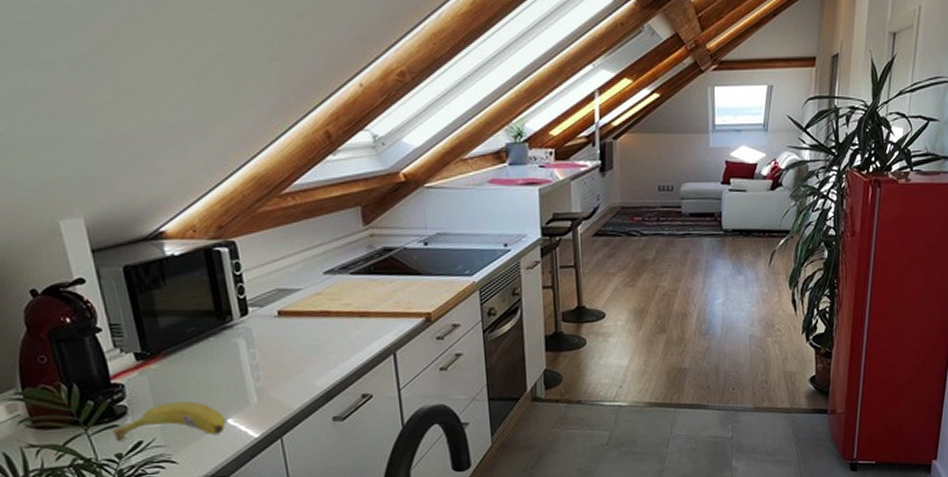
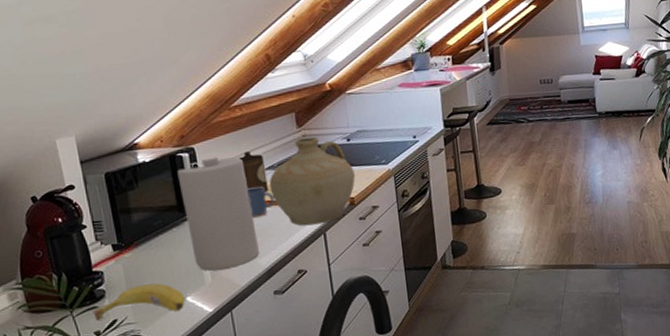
paper towel holder: none [214,254,315,390] -> present [177,156,259,271]
canister: none [290,250,327,300] -> present [238,151,268,192]
mug: none [301,292,335,330] -> present [247,186,275,218]
ceramic jug: none [328,237,433,343] -> present [269,136,355,226]

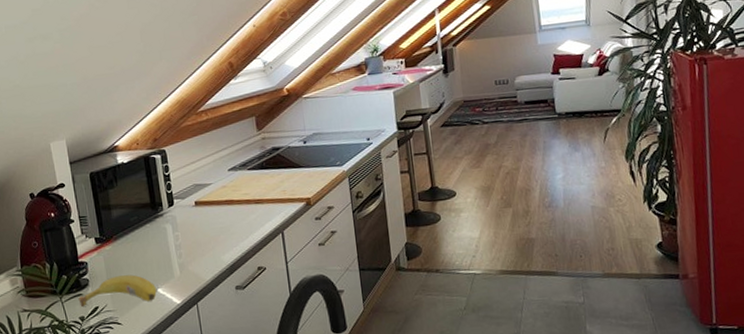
paper towel holder: present [177,156,259,271] -> none [150,158,222,265]
canister: present [238,151,268,192] -> none [204,153,231,191]
mug: present [247,186,275,218] -> none [212,186,237,216]
ceramic jug: present [269,136,355,226] -> none [231,139,311,225]

